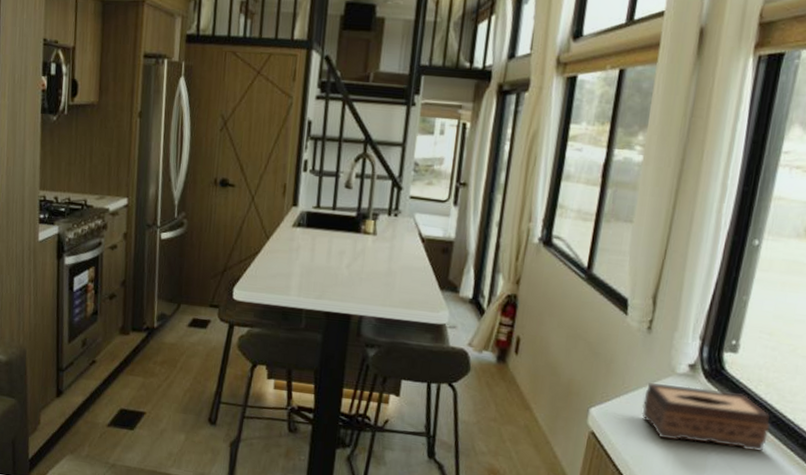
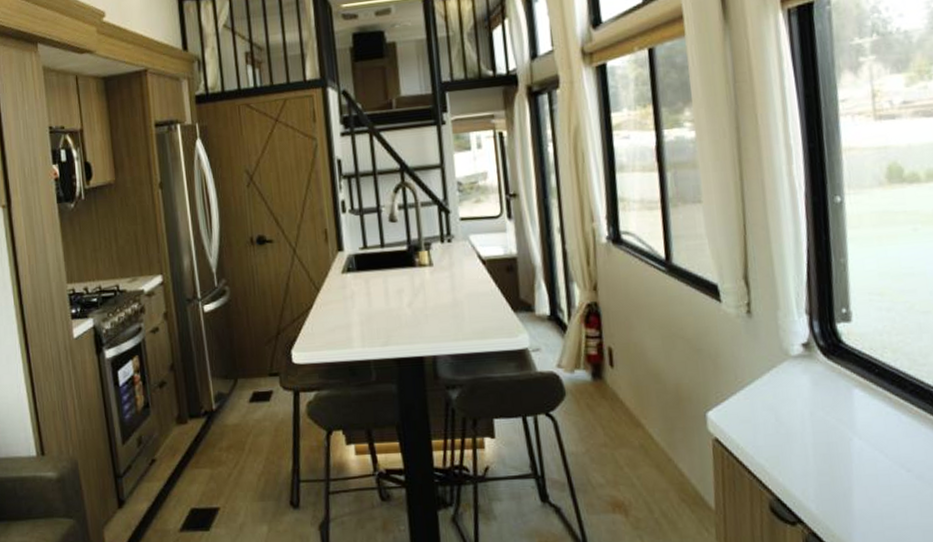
tissue box: present [642,383,770,451] -> none [762,366,911,432]

